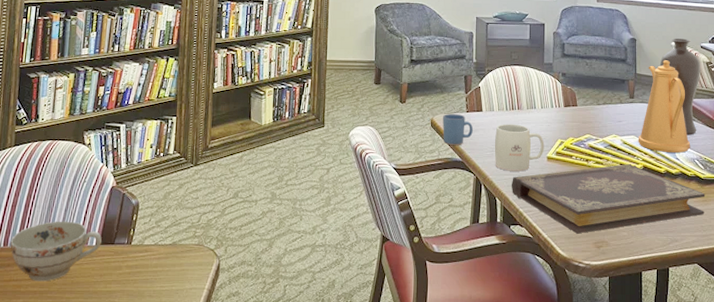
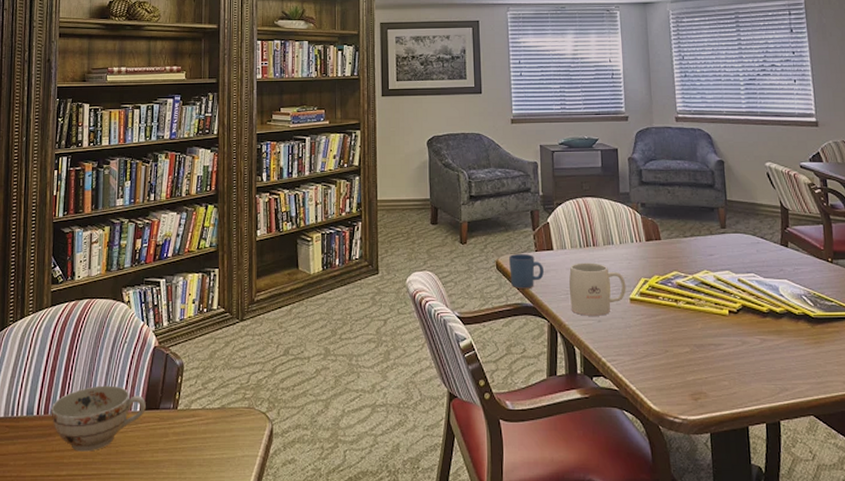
book: present [511,164,706,234] -> none [590,303,818,385]
coffee pot: present [638,60,691,153] -> none [733,183,797,288]
vase: present [659,38,701,136] -> none [753,158,802,268]

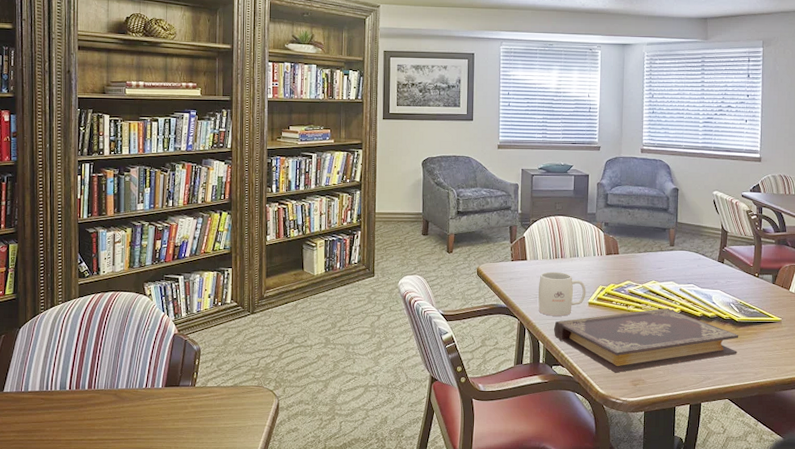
teacup: present [51,385,146,452] -> none [82,366,167,420]
mug: present [509,254,544,290] -> none [488,263,517,293]
book: none [590,303,818,385] -> present [553,308,739,373]

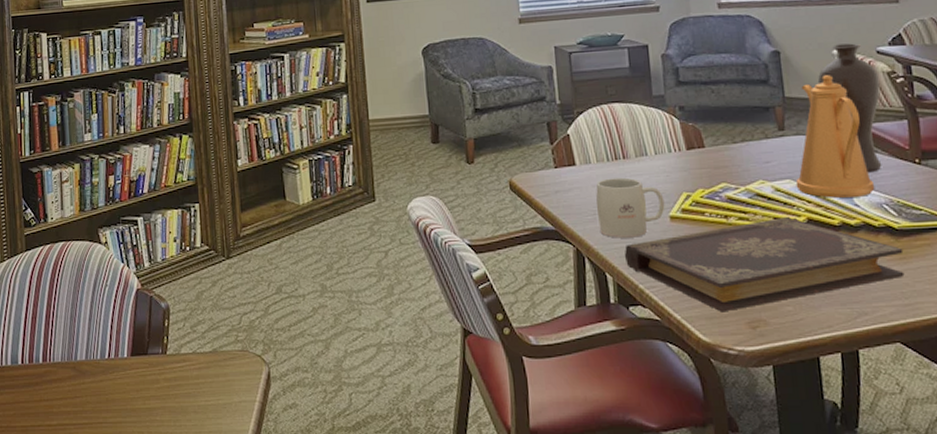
coffee pot: none [676,209,727,297] -> present [795,75,875,198]
vase: none [700,187,741,281] -> present [817,43,882,173]

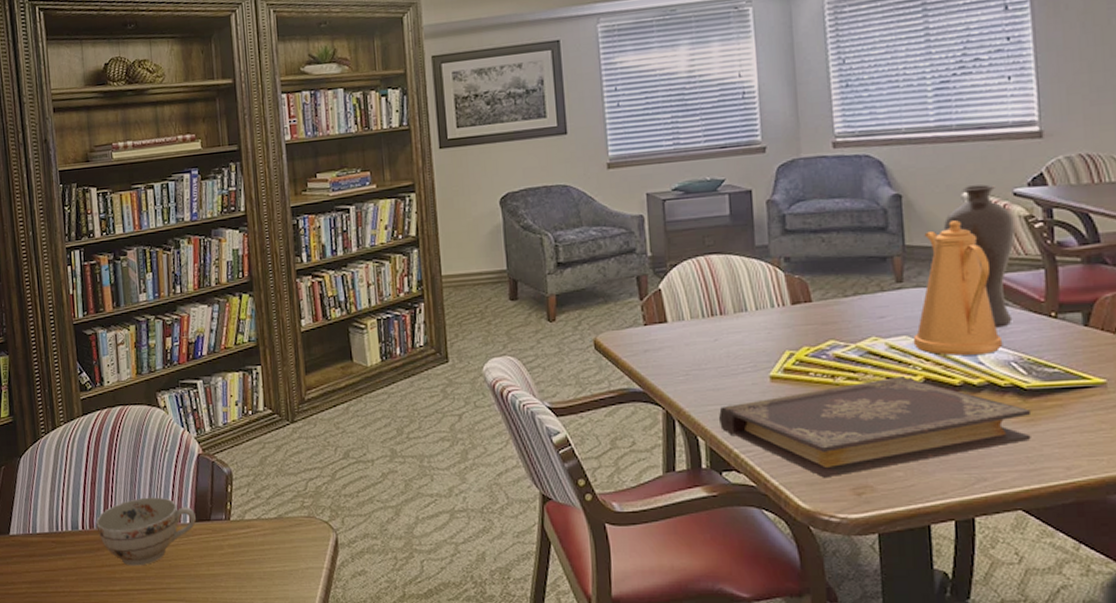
teacup: none [35,331,133,400] -> present [96,497,196,566]
mug: present [595,177,665,238] -> none [688,335,765,400]

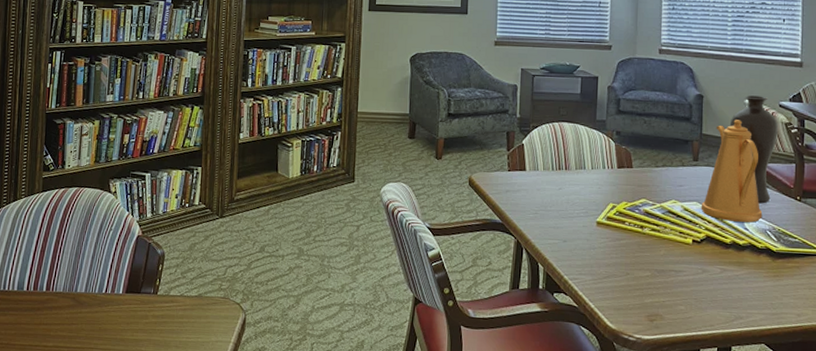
teacup: present [96,497,196,566] -> none [40,267,128,327]
book: present [718,376,1032,478] -> none [555,232,778,306]

